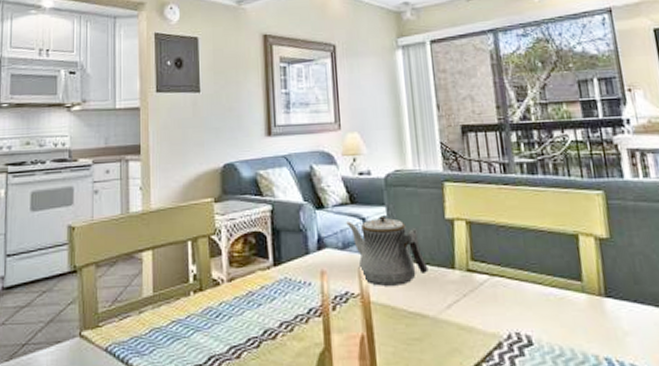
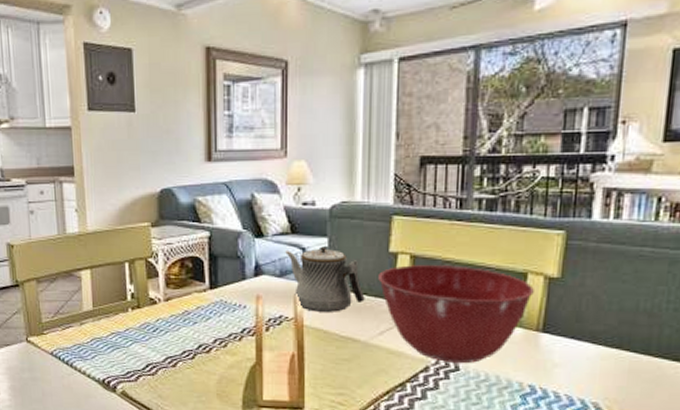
mixing bowl: none [438,230,588,338] -> present [378,265,534,364]

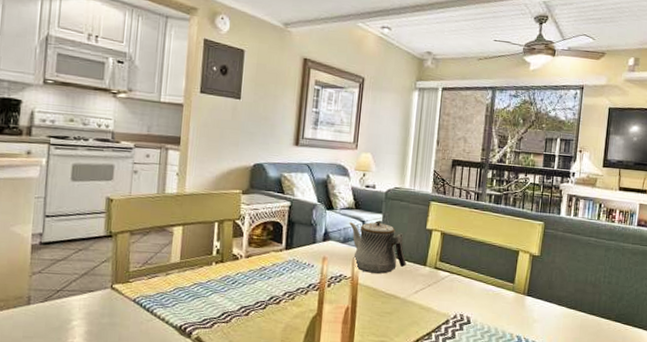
mixing bowl: present [378,265,534,364] -> none [417,240,523,319]

